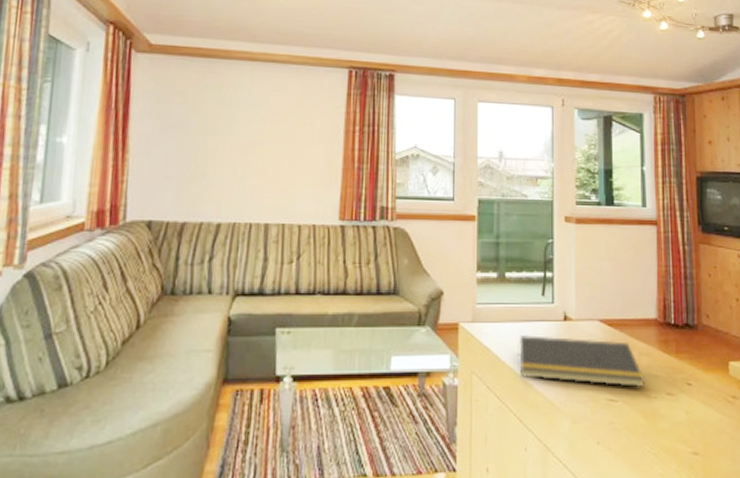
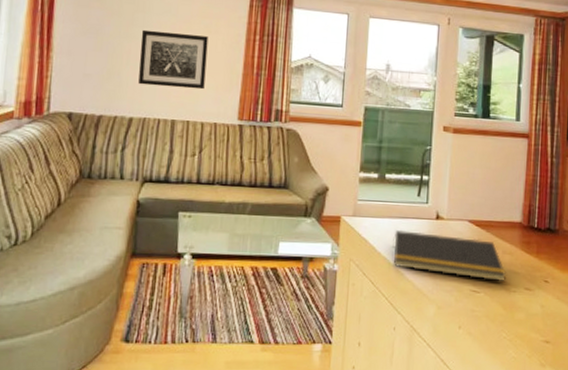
wall art: none [226,124,303,188] -> present [138,29,209,90]

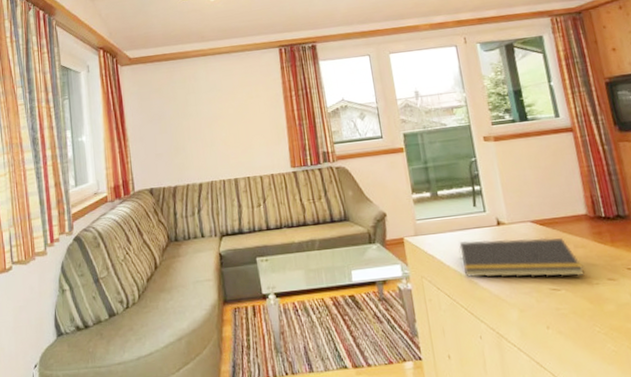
wall art: present [138,29,209,90] -> none [195,102,257,154]

